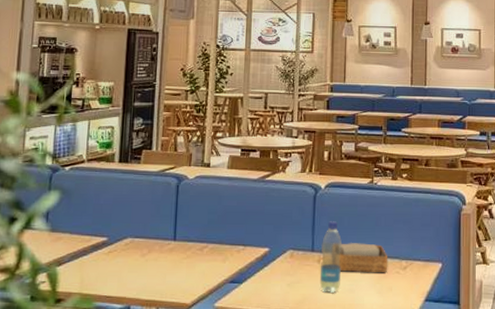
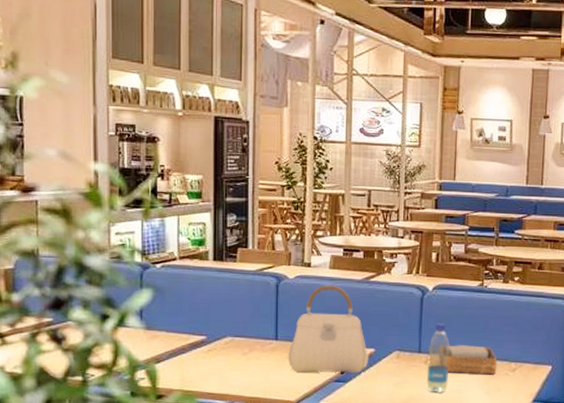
handbag: none [184,185,264,274] -> present [287,285,369,373]

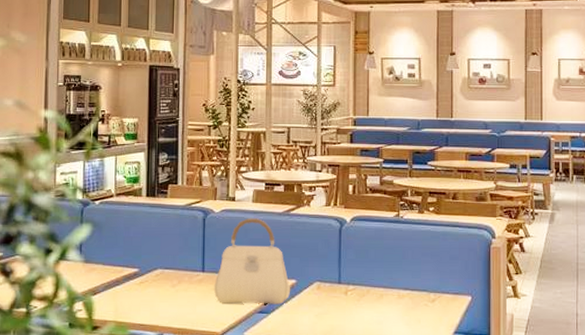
bottle: present [426,323,450,392] -> none [347,254,368,324]
napkin holder: present [446,345,497,375] -> none [366,275,416,306]

